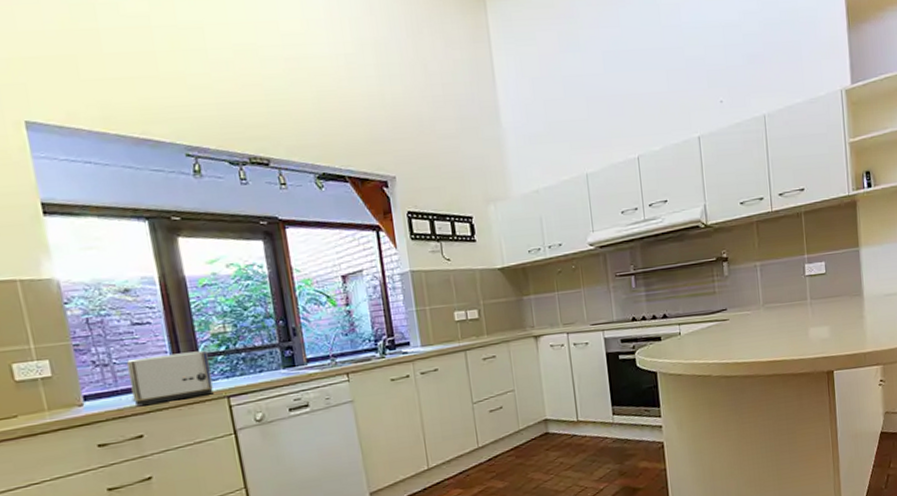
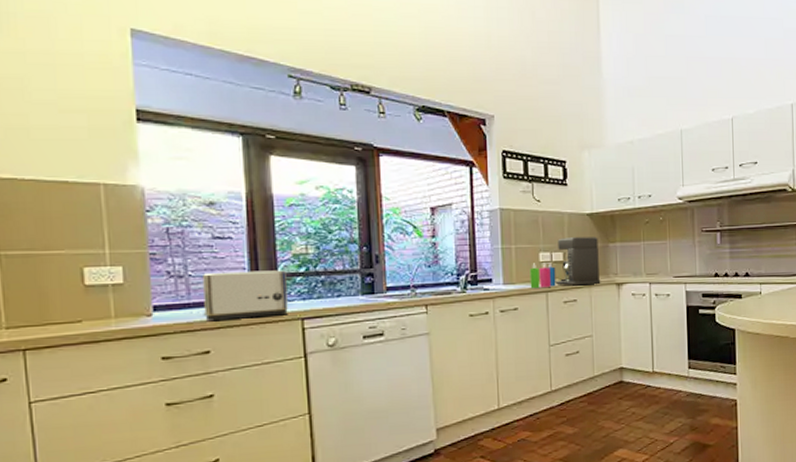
soap dispenser: none [446,321,474,349] -> present [529,262,556,289]
coffee maker: none [471,291,518,344] -> present [556,237,601,287]

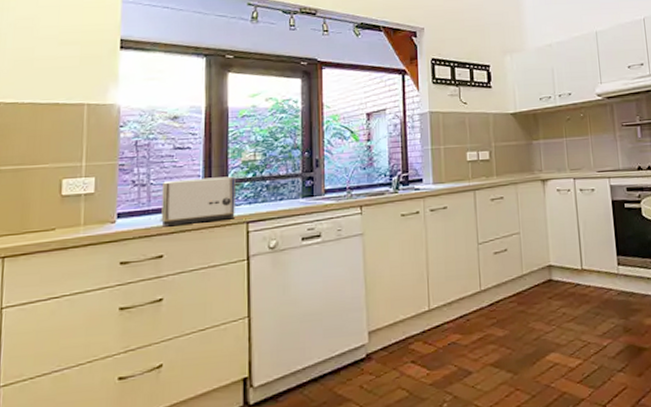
soap dispenser: present [529,262,556,289] -> none [458,161,483,188]
coffee maker: present [556,237,601,287] -> none [483,135,526,185]

